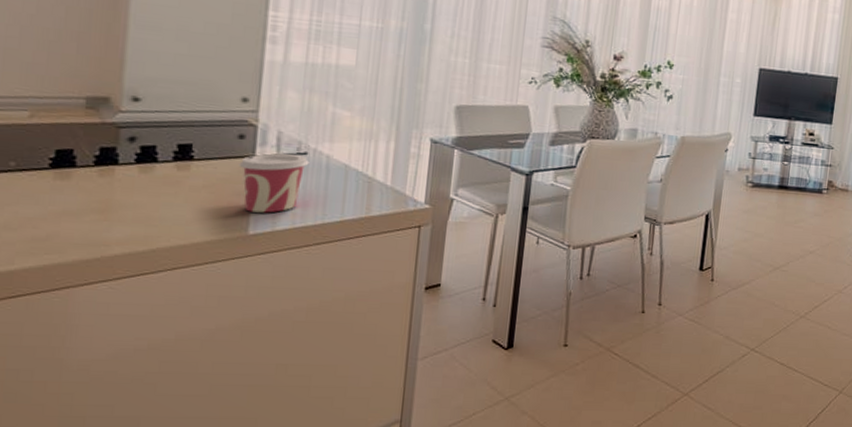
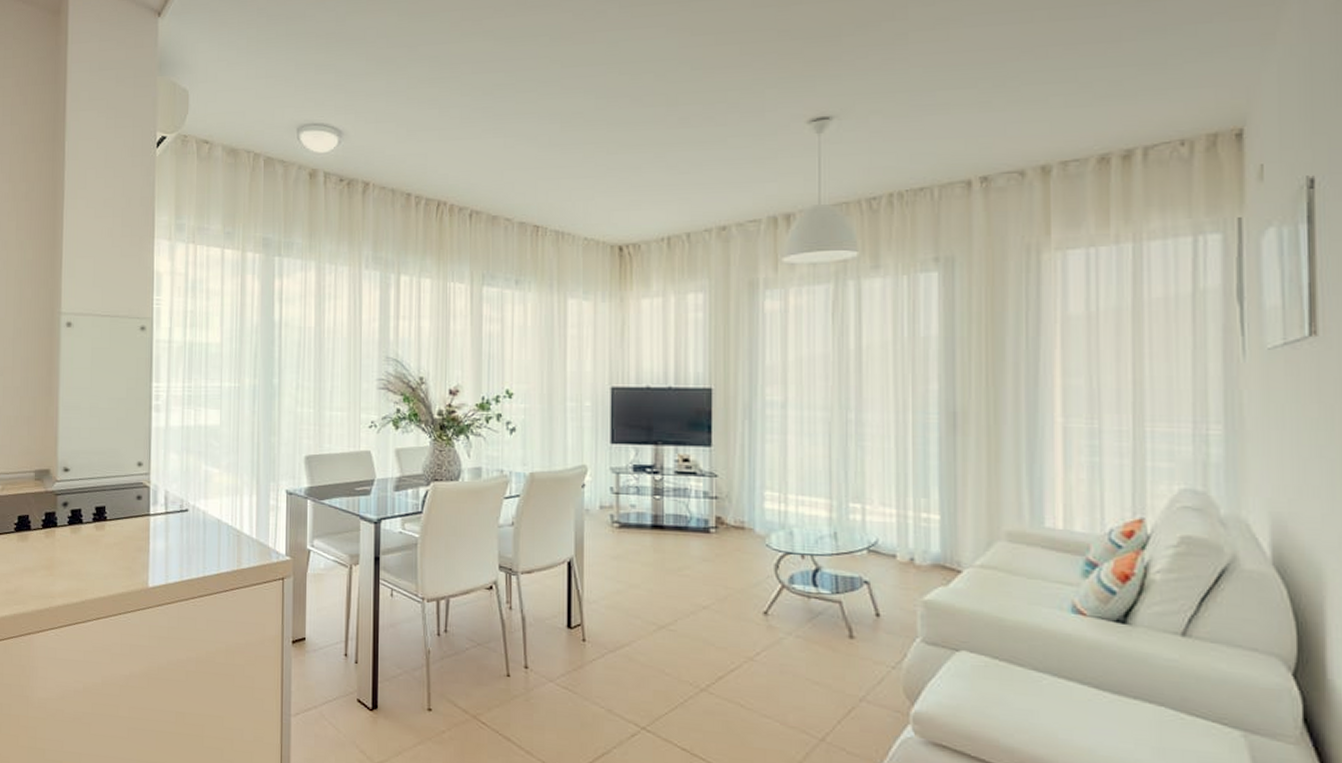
cup: present [239,153,310,213] -> none [138,511,190,567]

